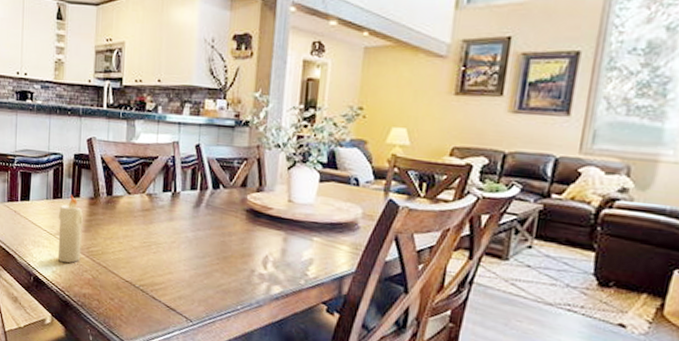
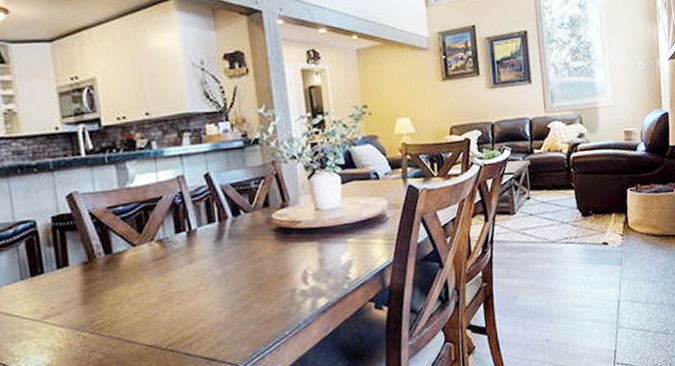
candle: present [57,195,83,263] -> none [42,266,84,351]

